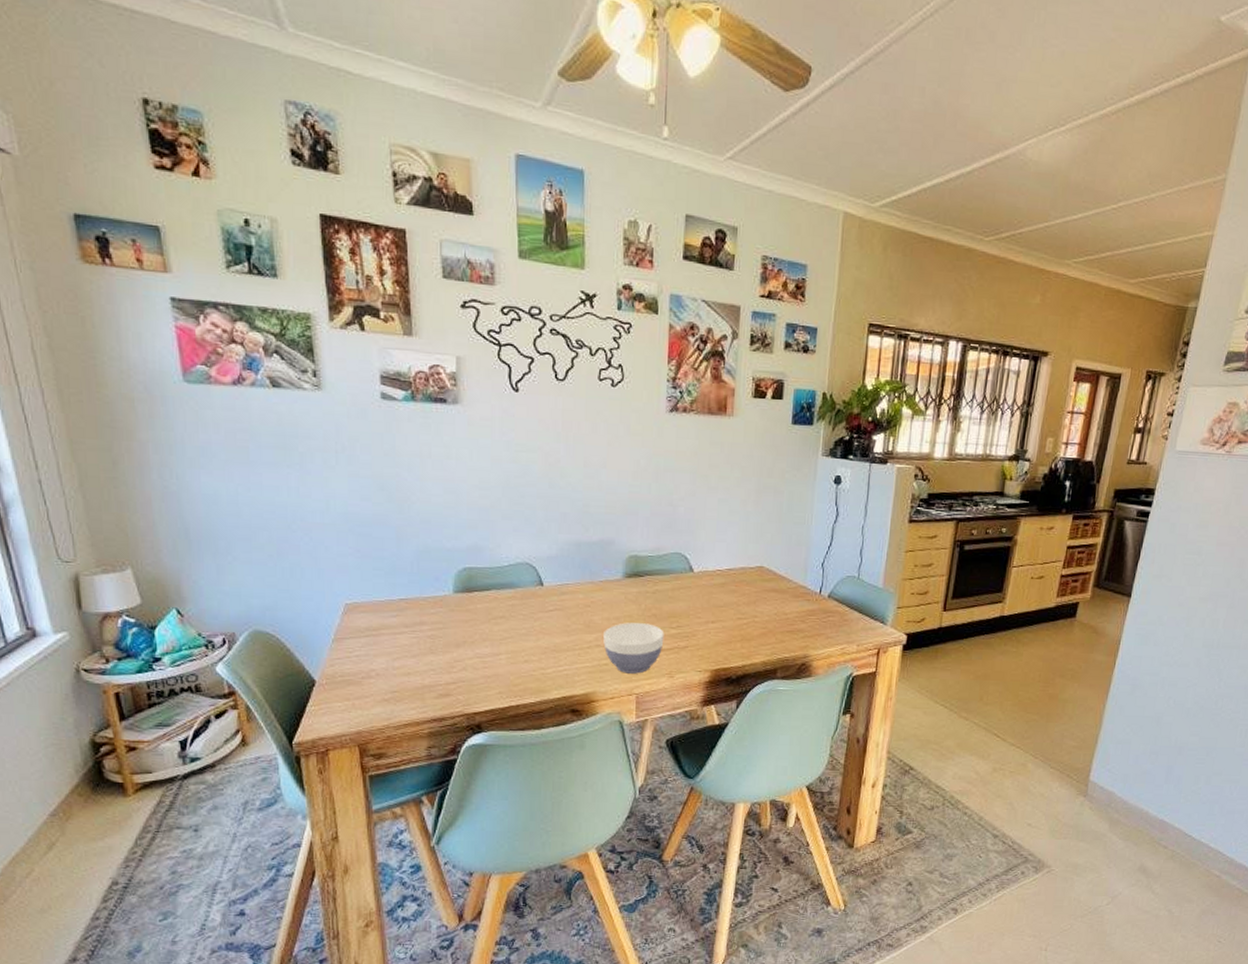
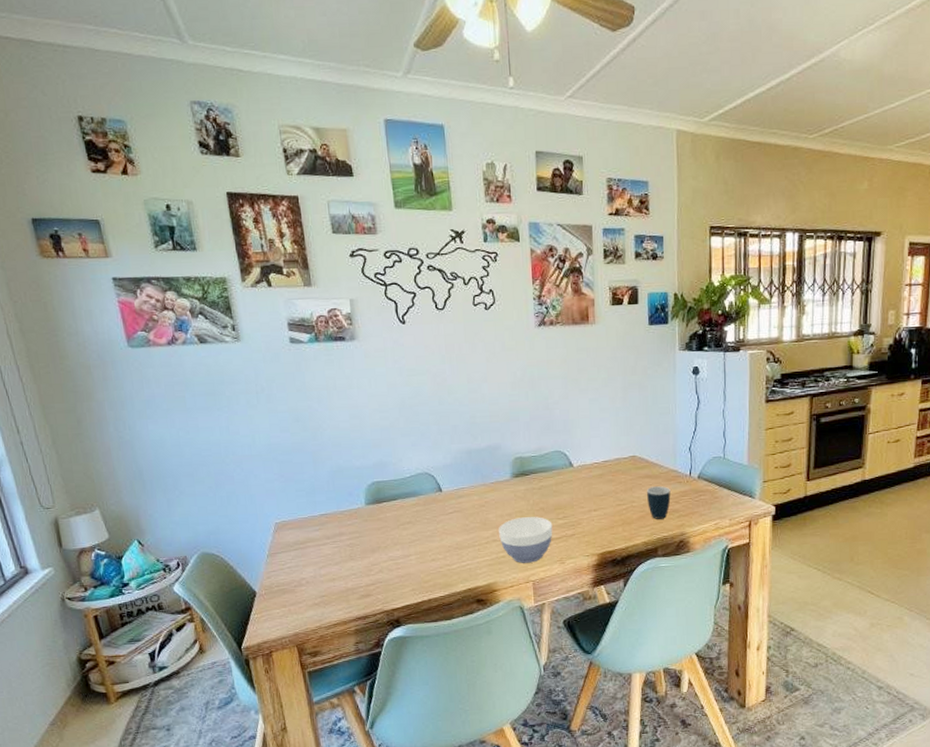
mug: none [771,602,797,638] -> present [647,486,671,519]

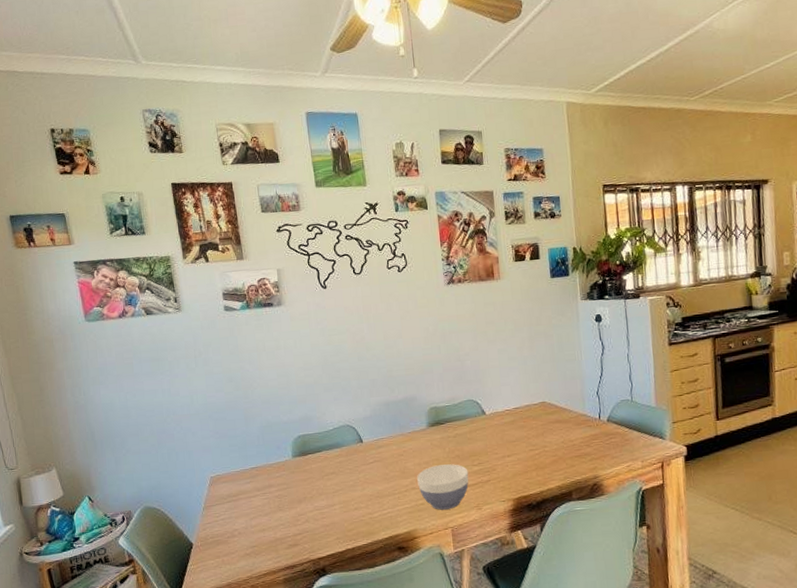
mug: present [647,486,671,519] -> none [558,430,582,463]

